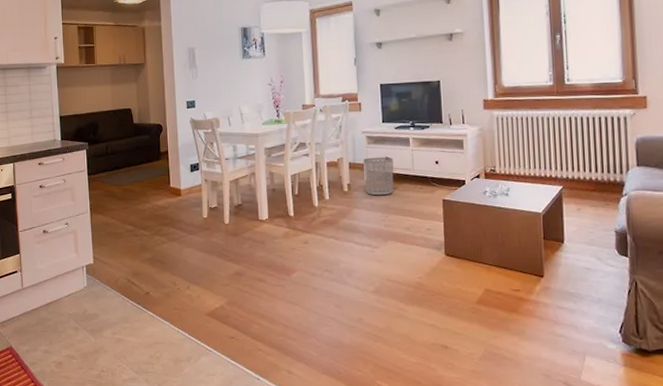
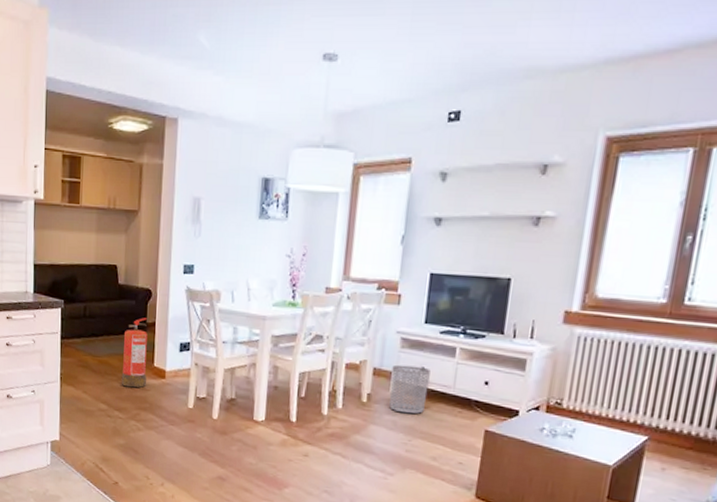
fire extinguisher: none [143,148,165,208] -> present [121,318,147,388]

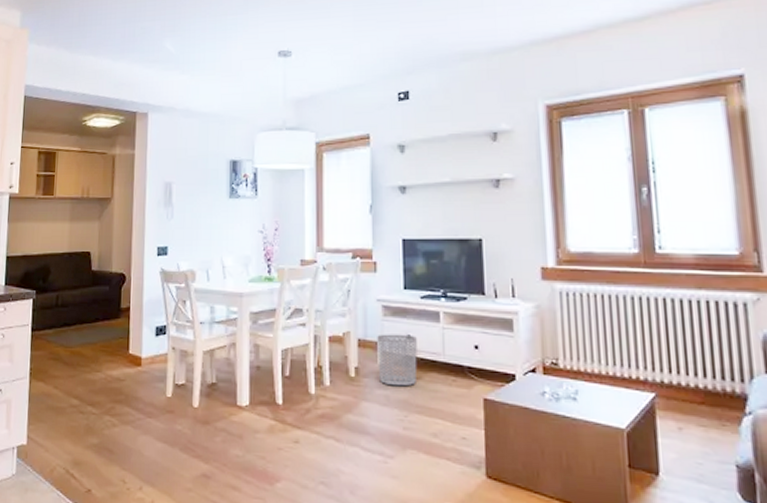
fire extinguisher: present [121,318,147,388] -> none [94,303,122,379]

